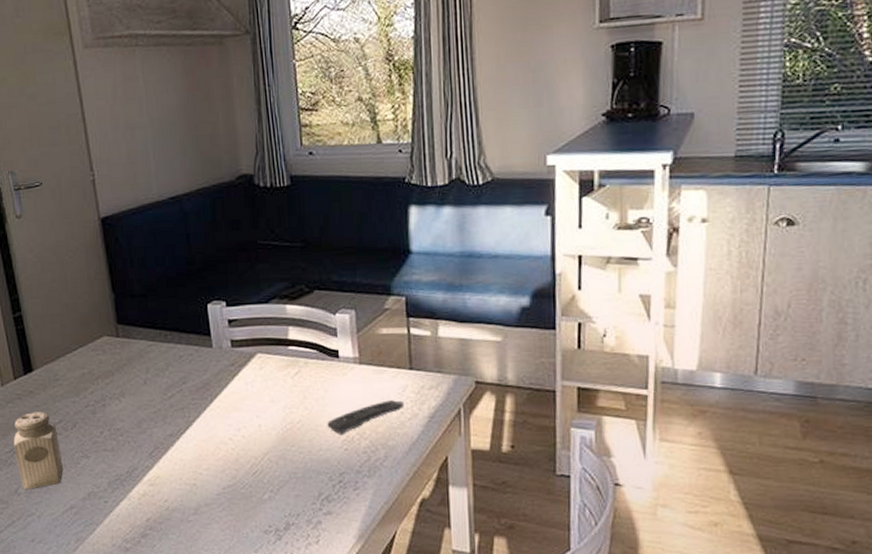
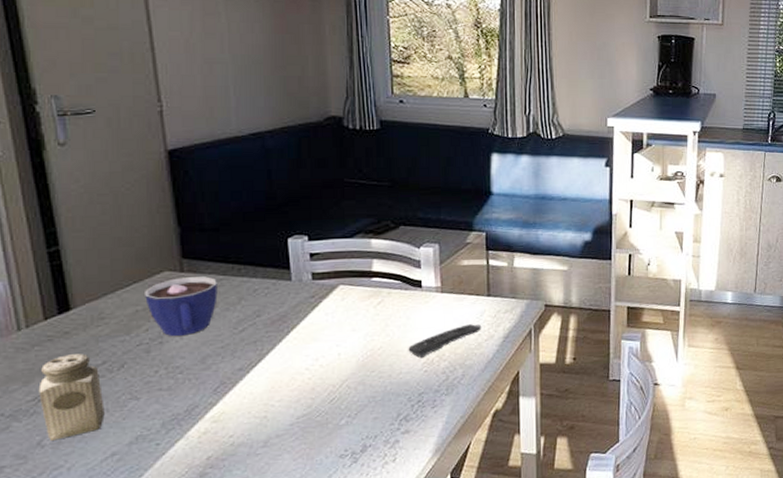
cup: none [89,342,149,400] -> present [145,276,218,337]

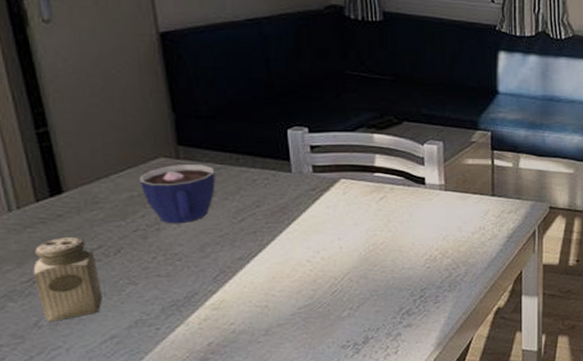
remote control: present [408,324,482,359] -> none [411,223,486,255]

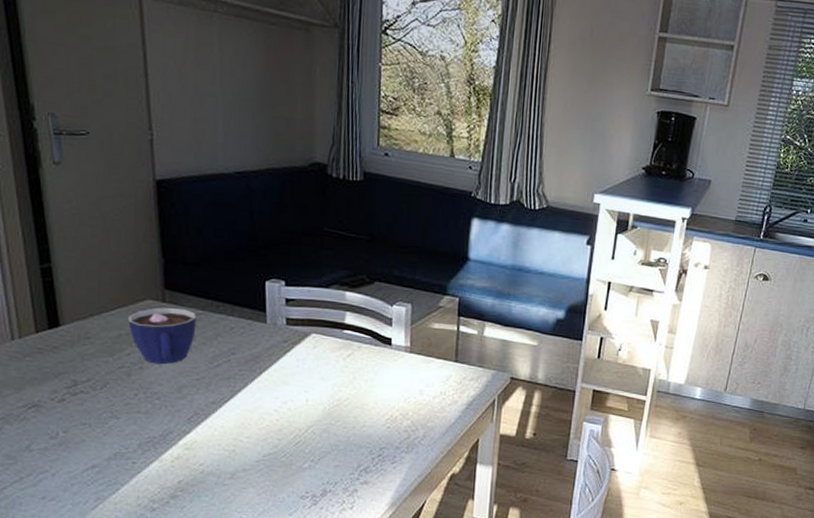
salt shaker: present [33,237,102,322] -> none [28,368,87,447]

